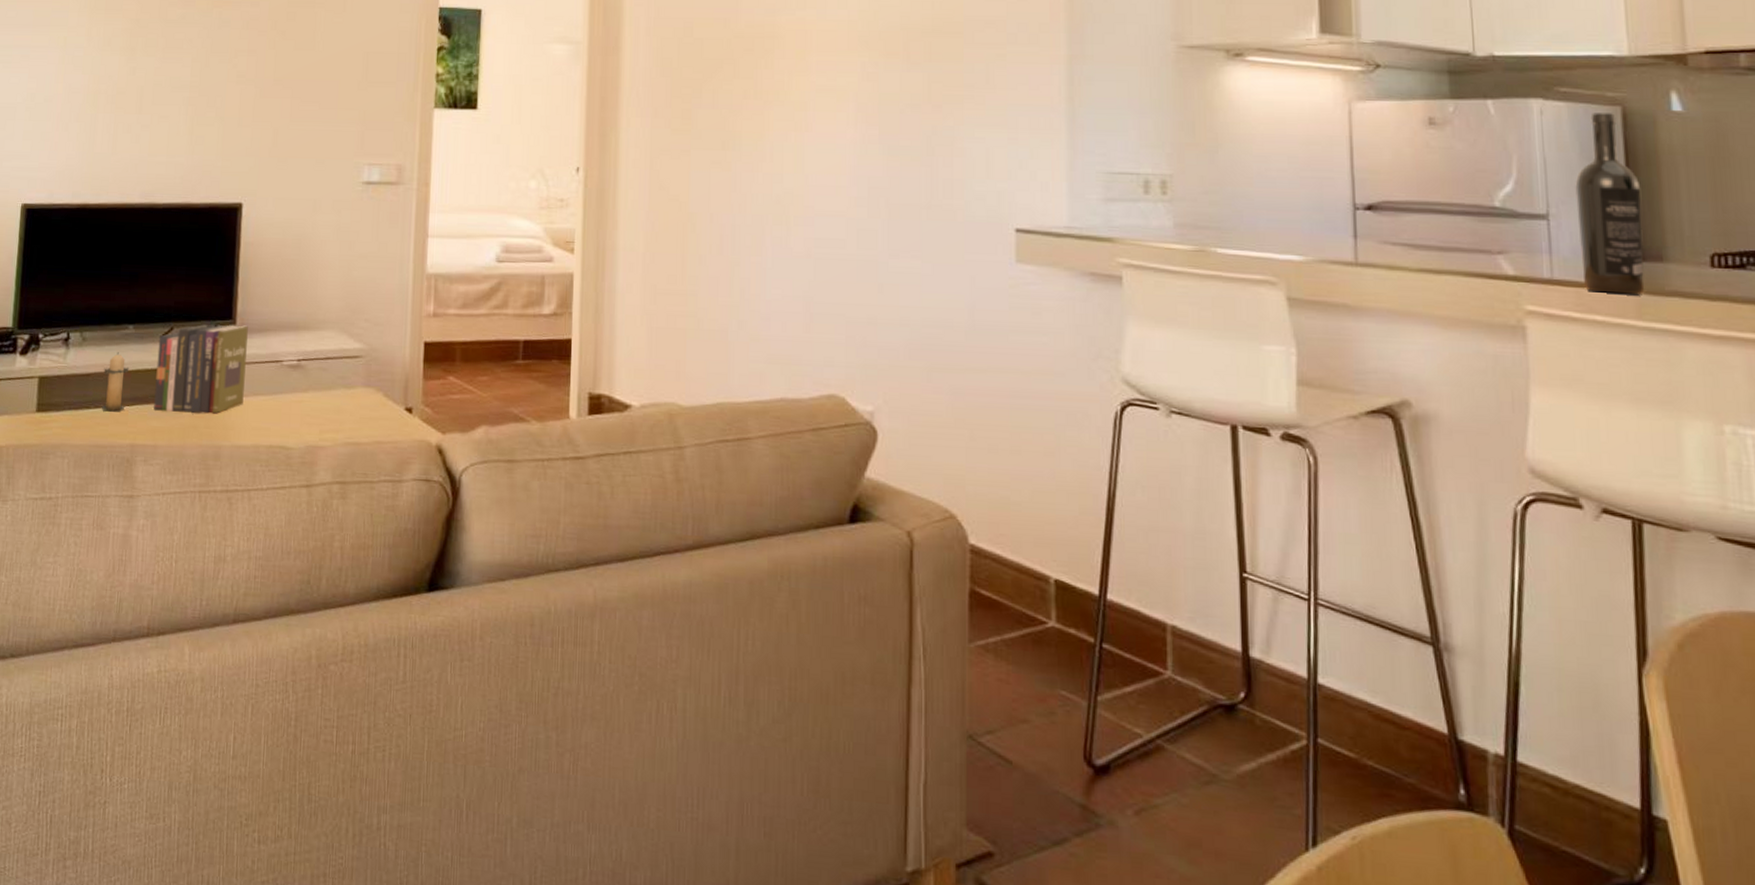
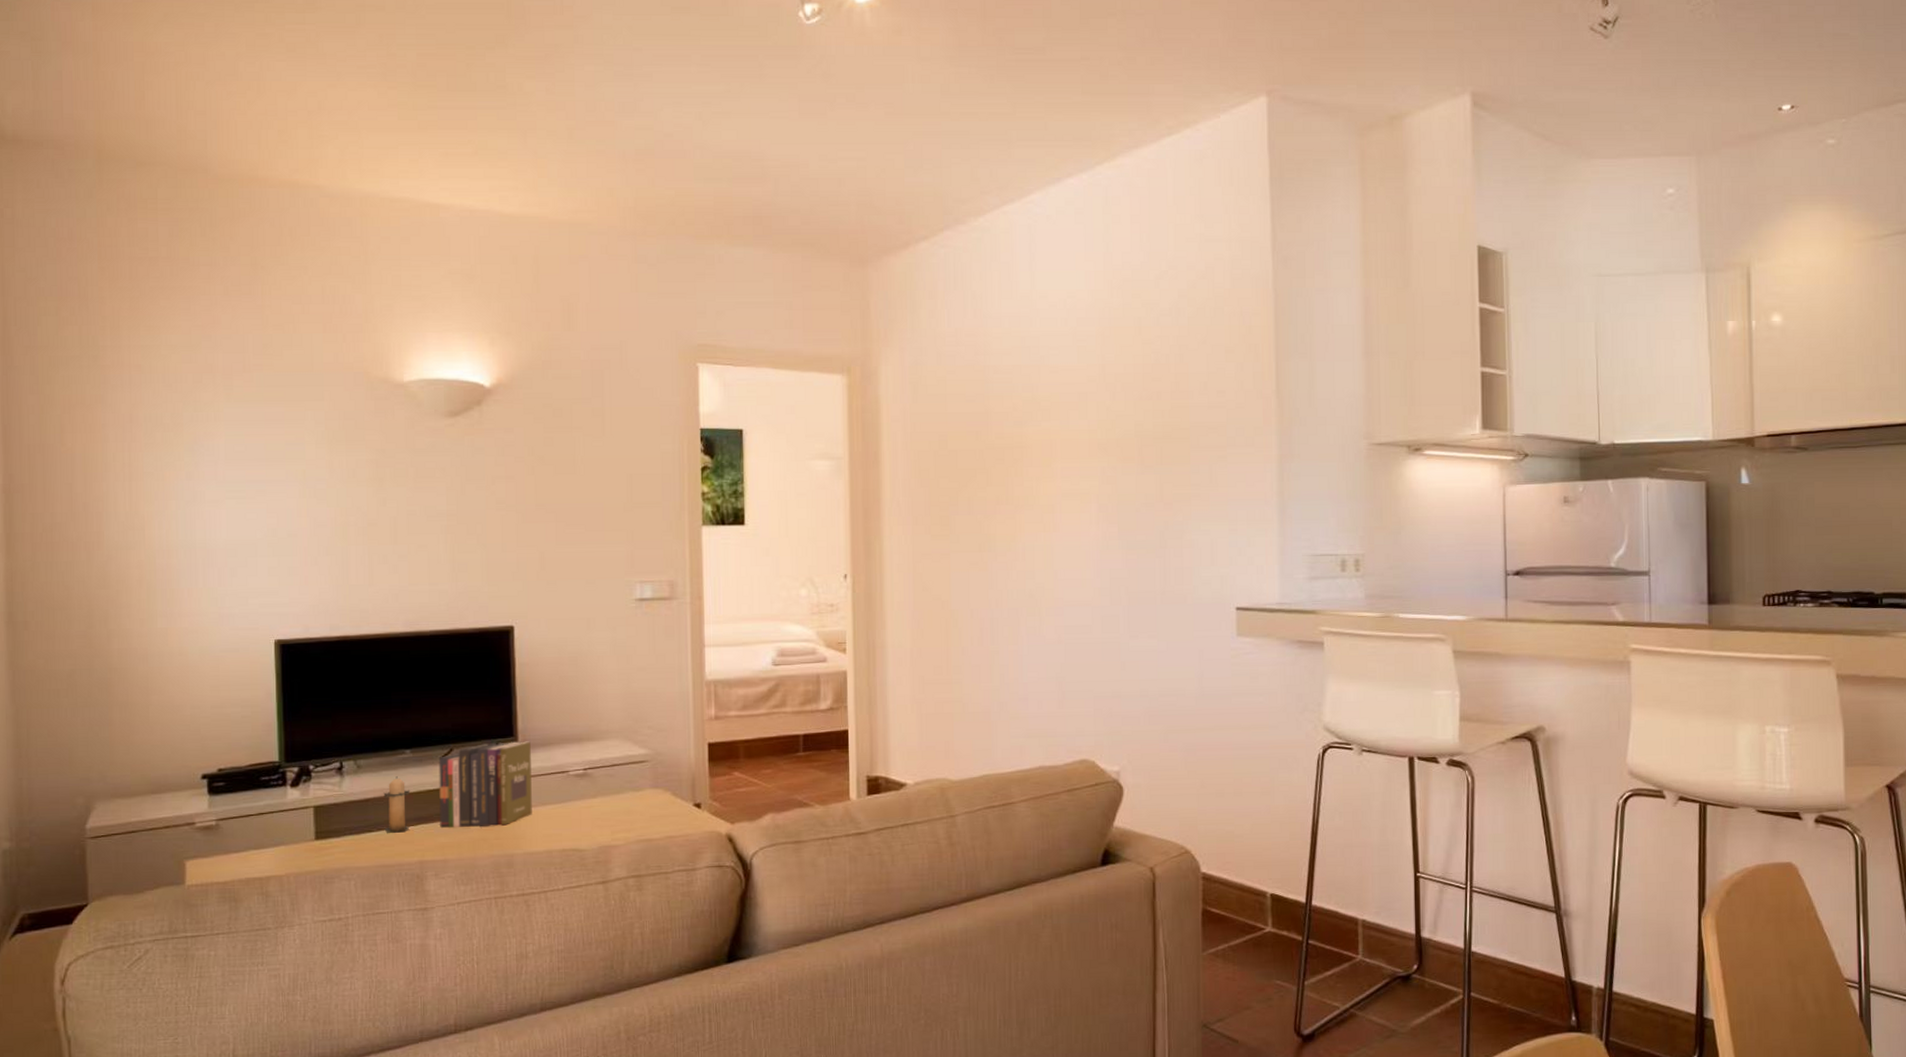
wine bottle: present [1575,113,1645,294] -> none [1670,487,1717,631]

